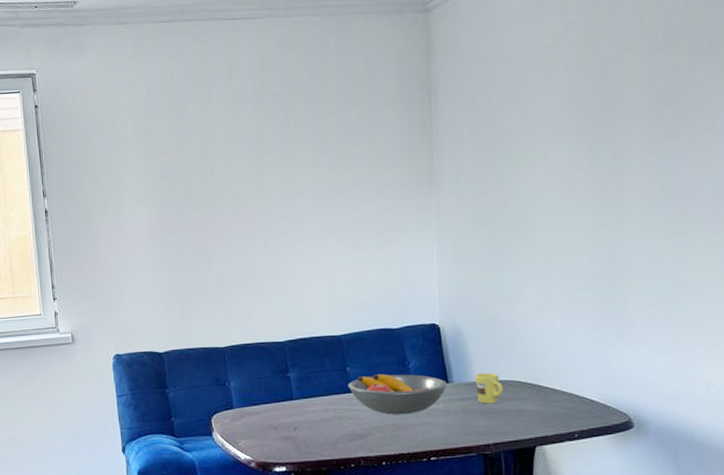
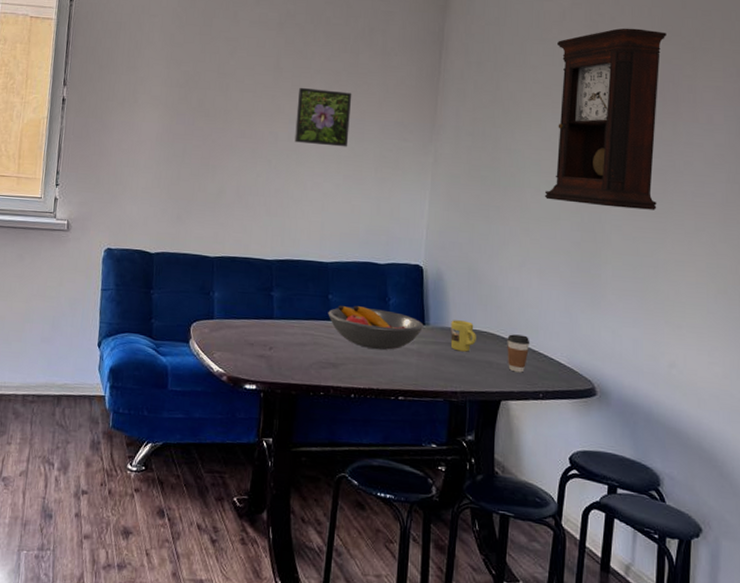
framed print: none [286,157,345,218] -> present [294,87,352,147]
coffee cup: none [535,378,560,417] -> present [507,334,530,373]
pendulum clock: none [553,37,679,236] -> present [544,28,667,210]

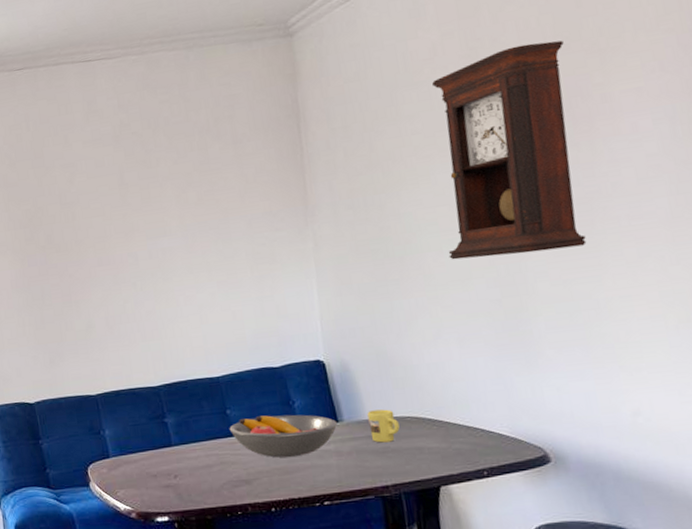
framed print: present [294,87,352,147] -> none [150,192,215,259]
coffee cup: present [507,334,530,373] -> none [434,412,463,454]

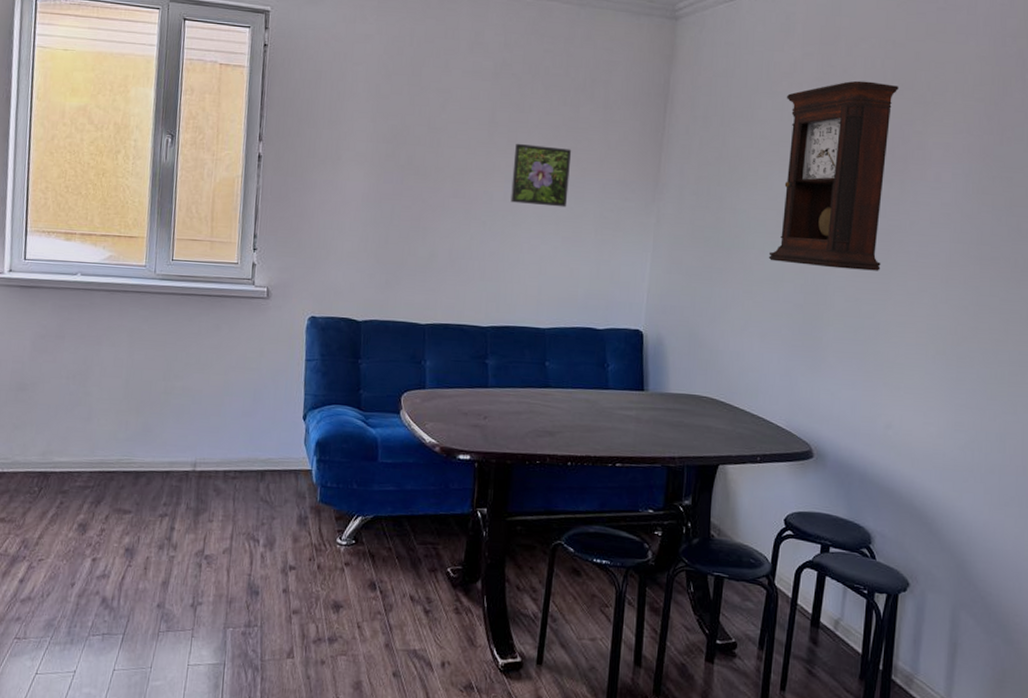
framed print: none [150,192,215,259] -> present [510,143,572,208]
fruit bowl: present [229,414,338,458] -> none [544,373,643,417]
mug: present [367,409,400,443] -> none [669,385,696,417]

